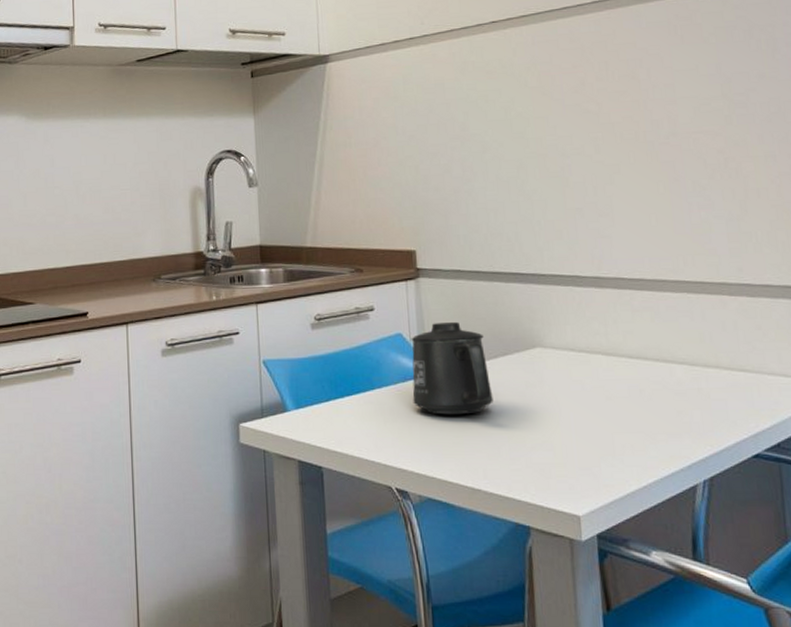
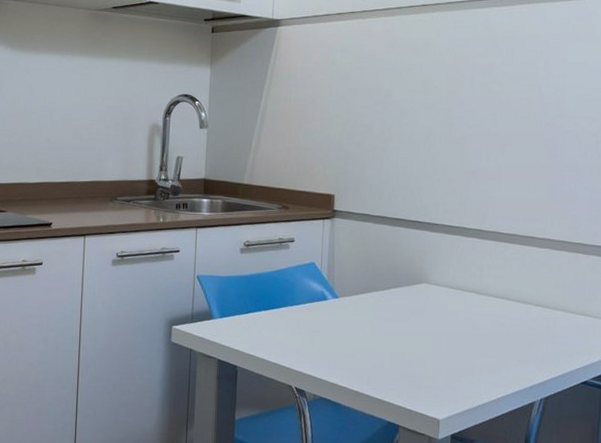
mug: present [411,321,493,415] -> none [317,256,383,332]

